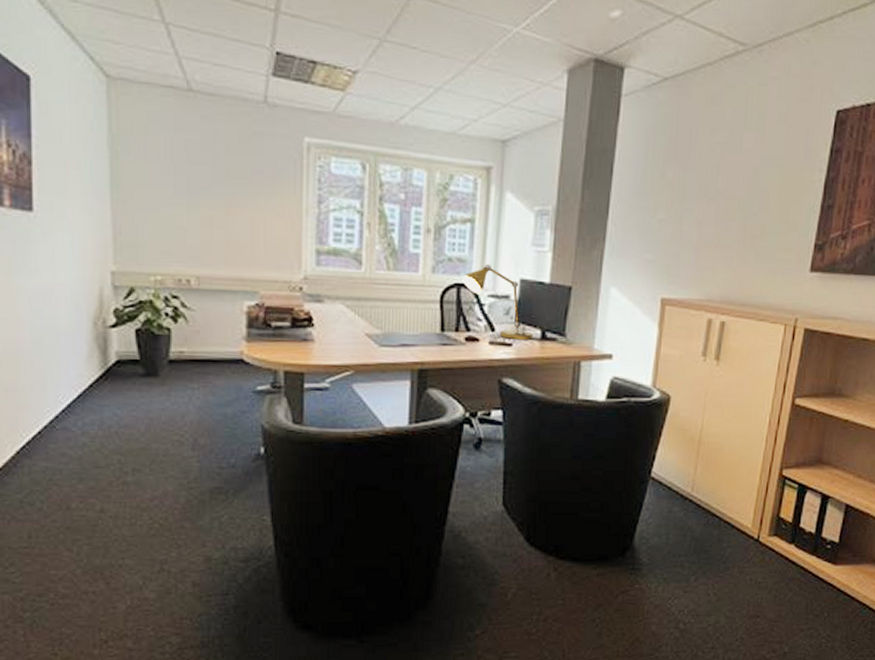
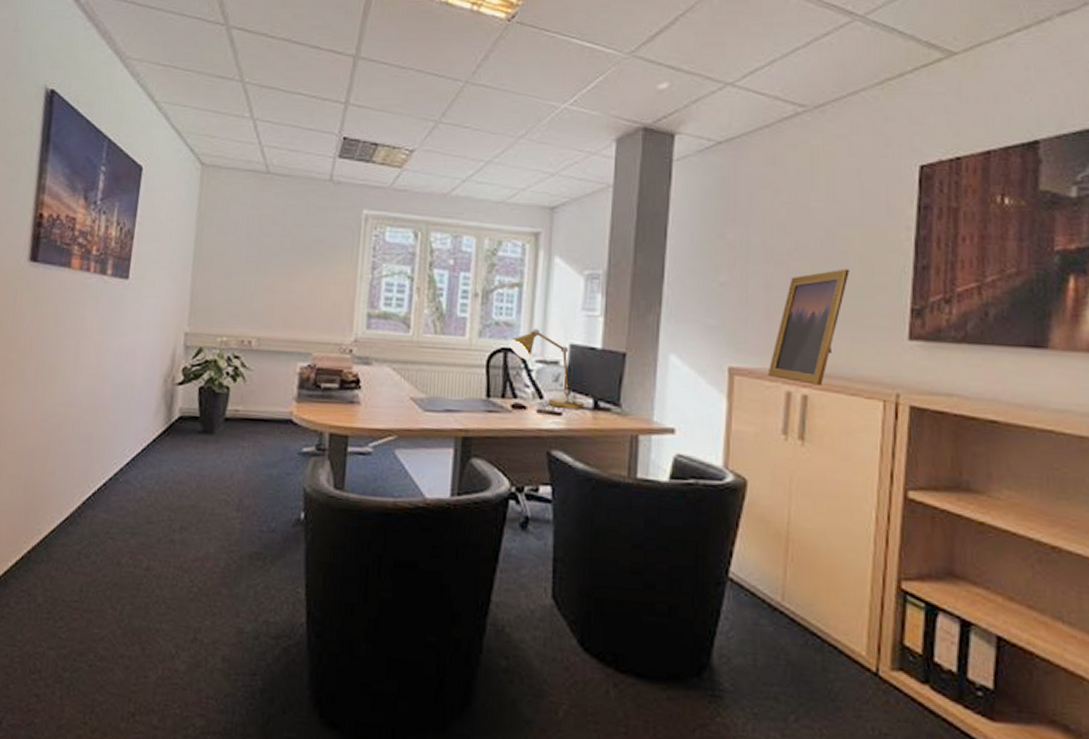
picture frame: none [693,207,769,314] -> present [767,268,849,387]

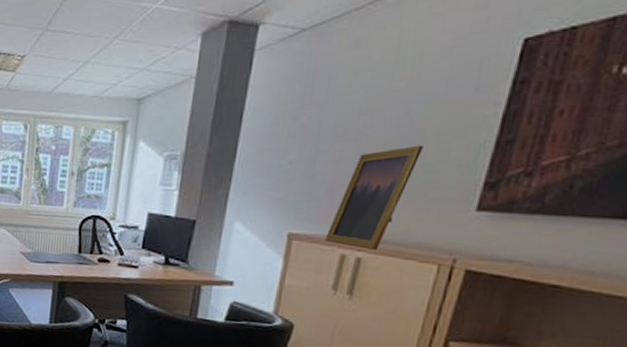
desk lamp: present [509,329,585,410] -> none [98,201,158,264]

